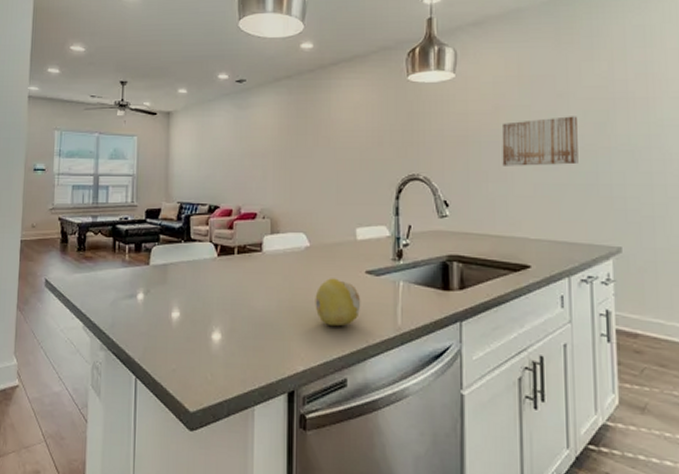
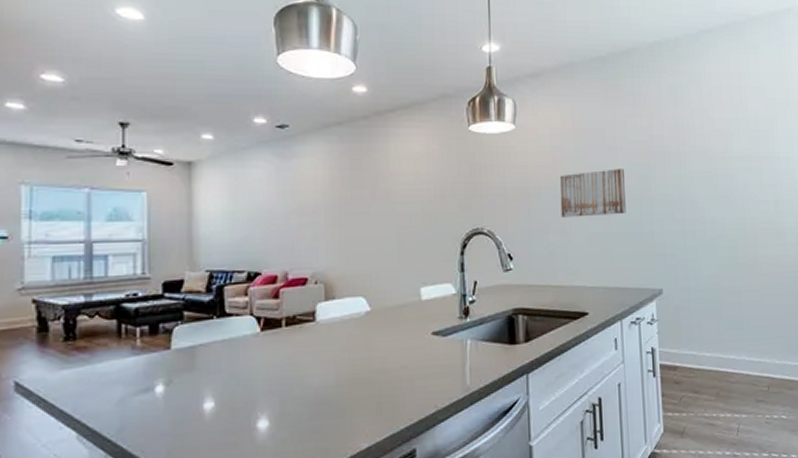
fruit: present [315,278,361,327] -> none [378,343,429,395]

